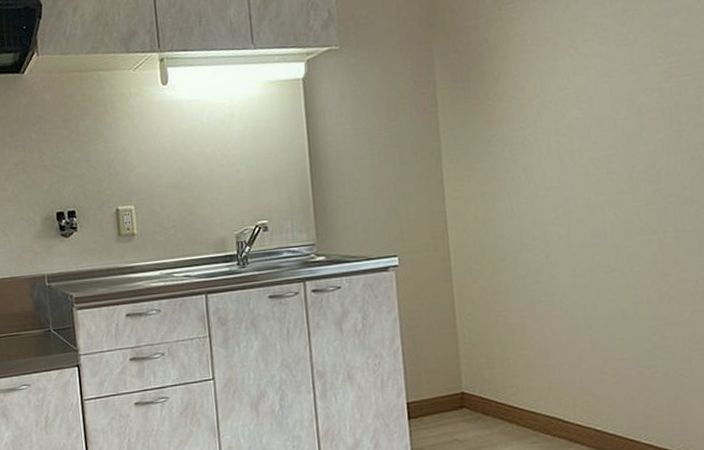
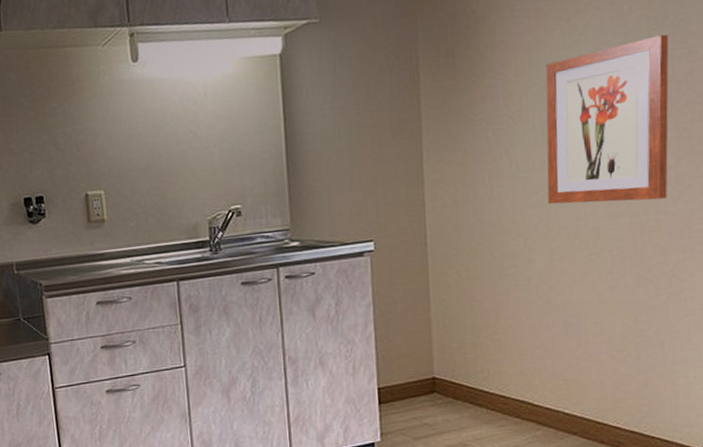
wall art: none [558,62,684,222] -> present [545,34,669,205]

